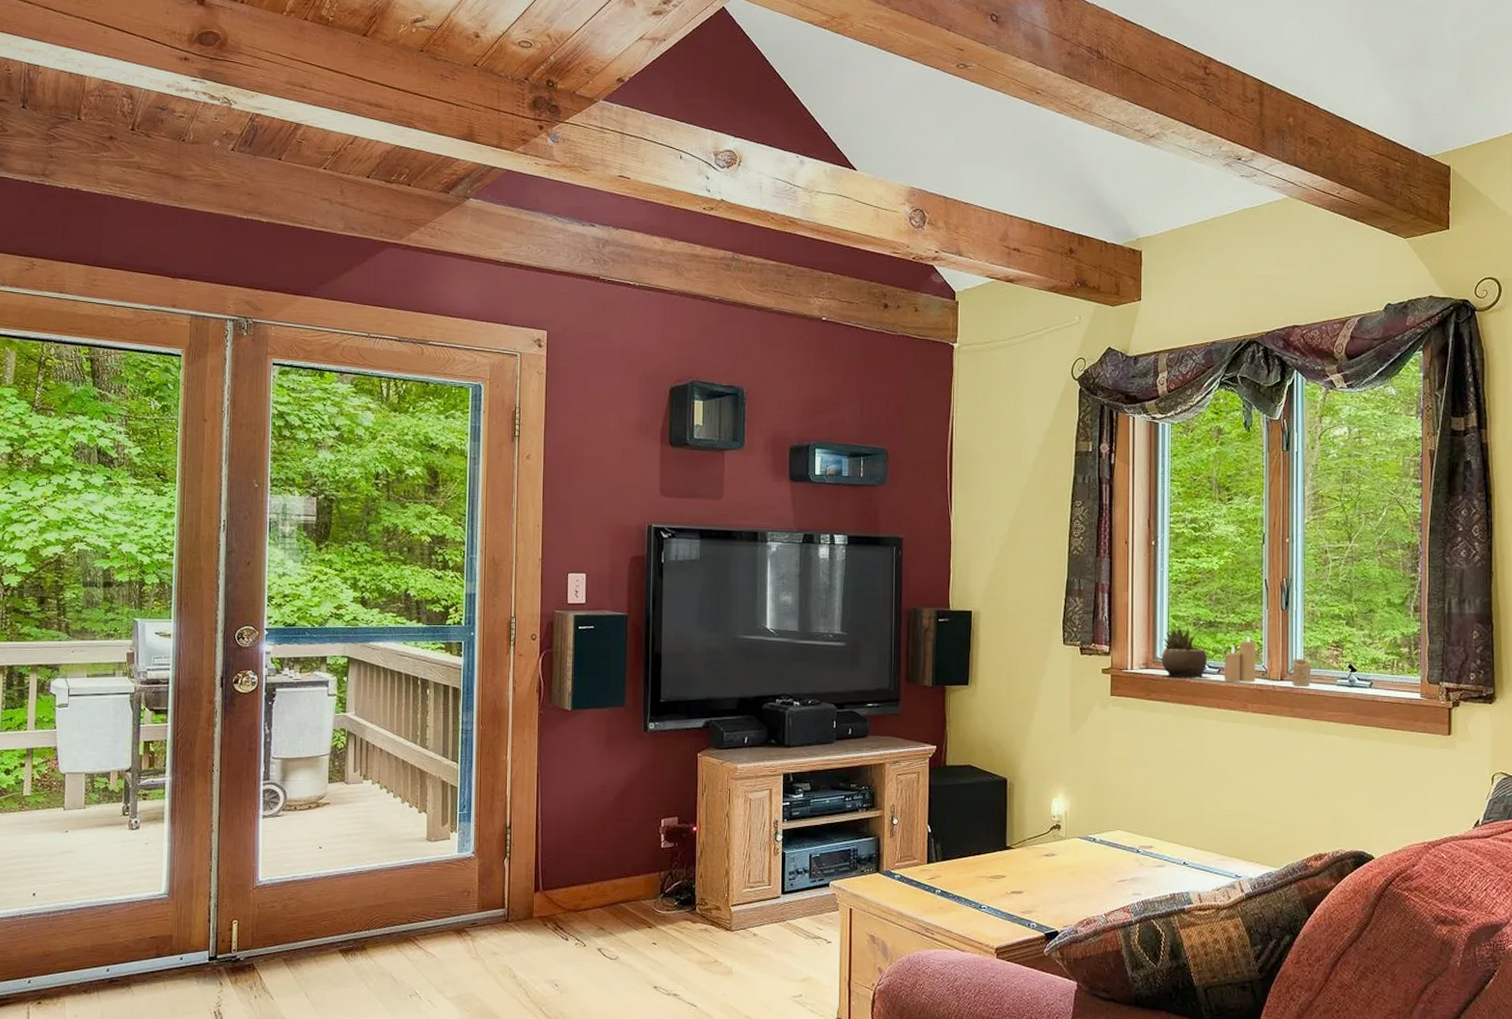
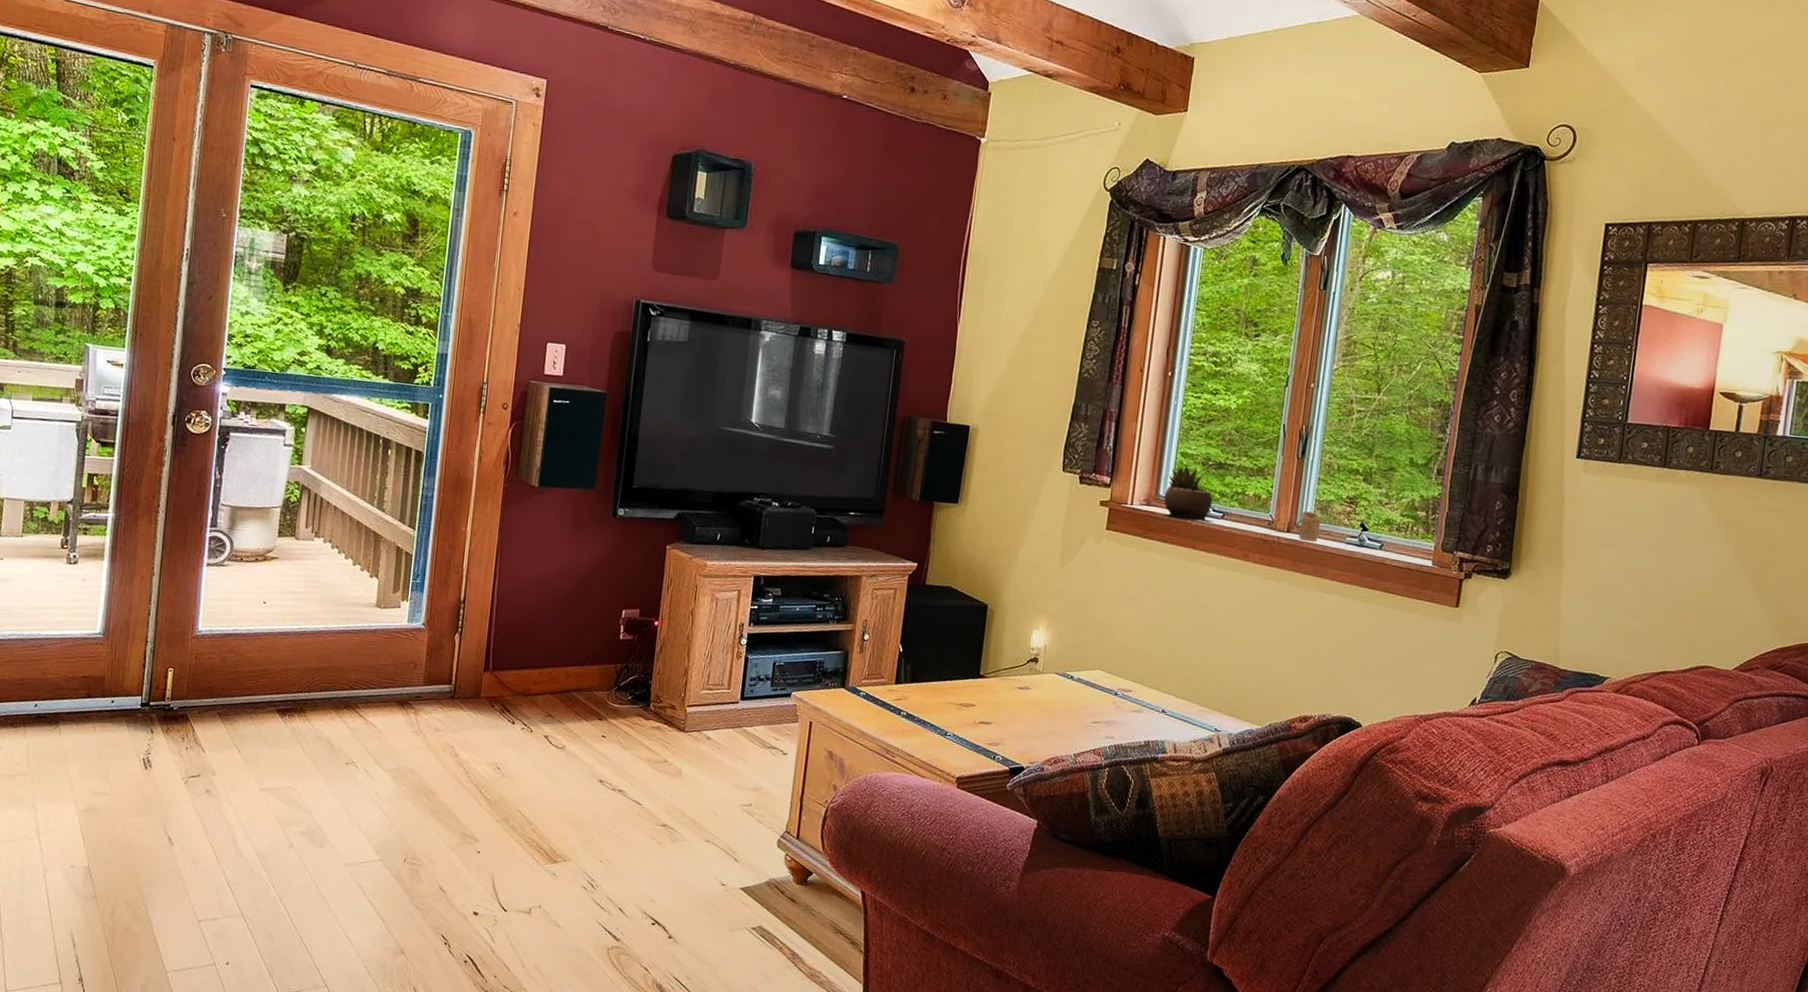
candle: present [1224,635,1256,682] -> none [1227,481,1266,531]

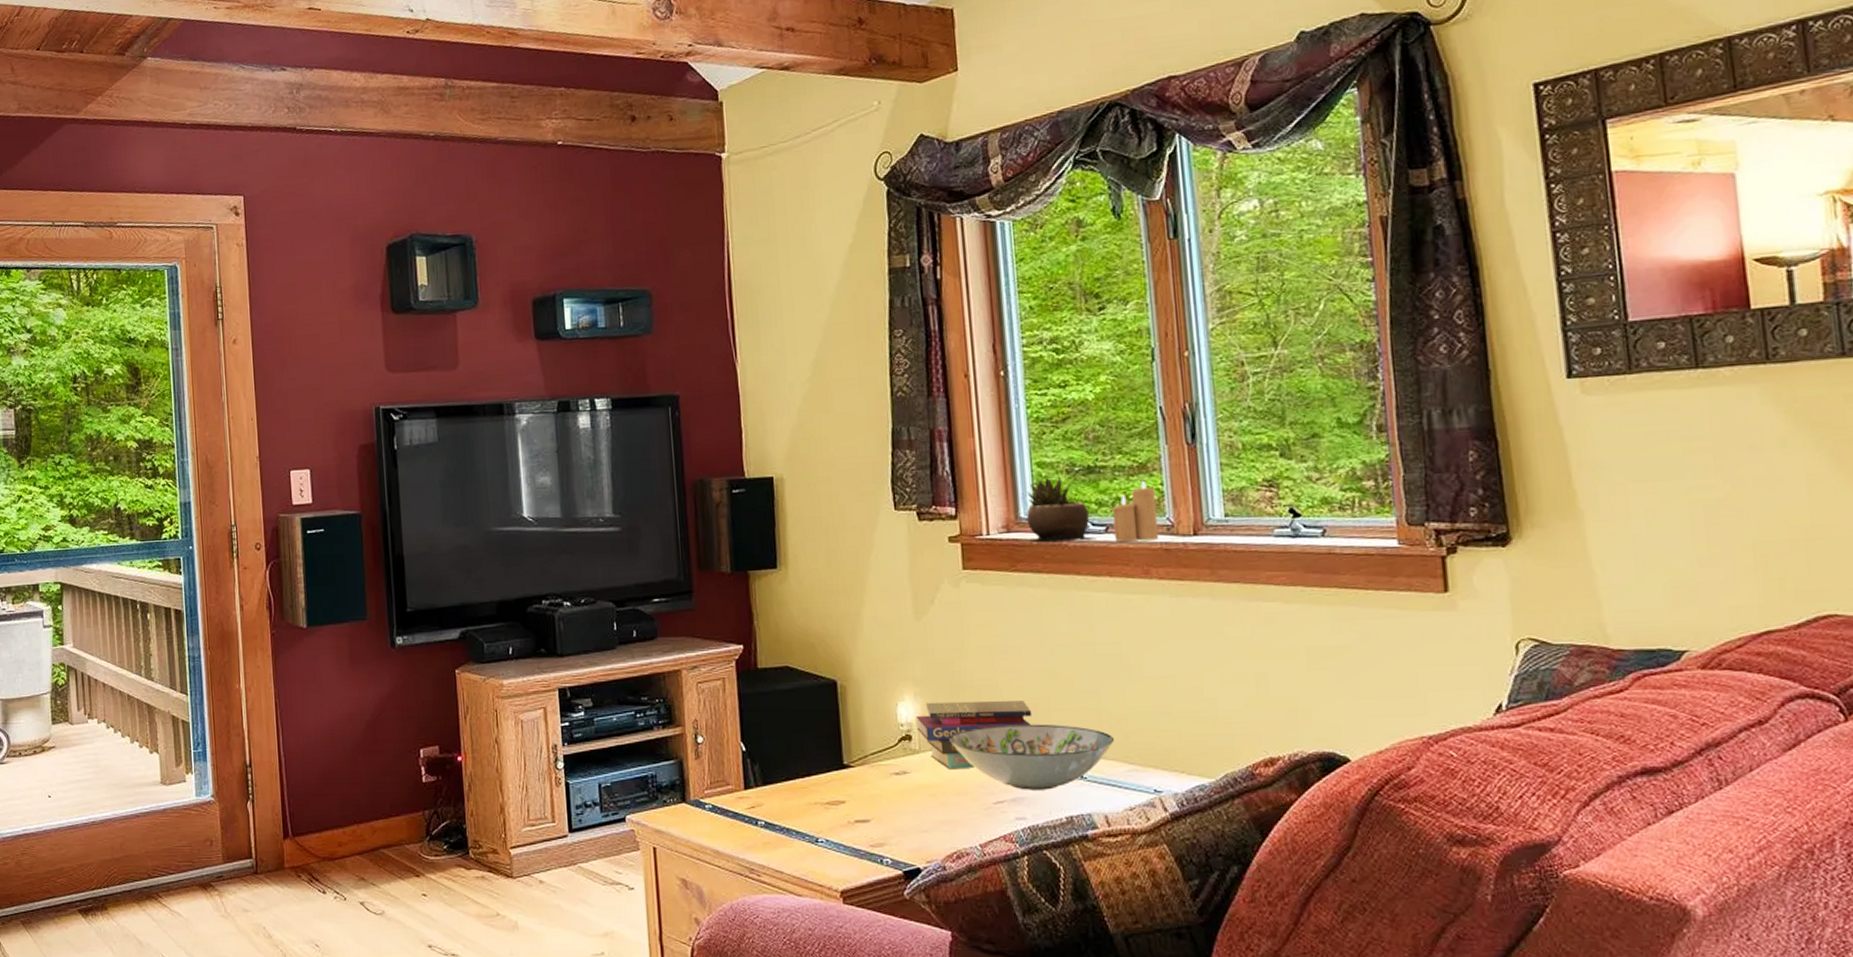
books: none [1044,633,1136,692] -> present [915,700,1033,768]
decorative bowl: none [1067,659,1193,718] -> present [949,724,1114,790]
candle: none [1227,481,1266,531] -> present [1112,480,1159,542]
candle: present [1299,511,1321,542] -> none [1209,505,1238,542]

